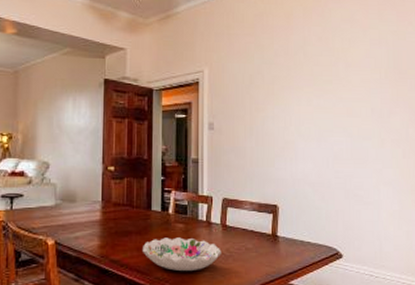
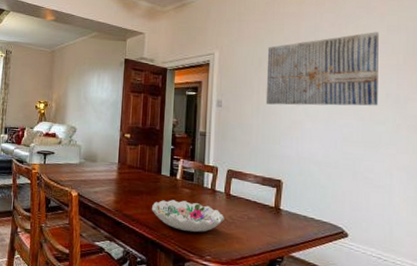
wall art: none [258,46,364,125] -> present [265,32,379,106]

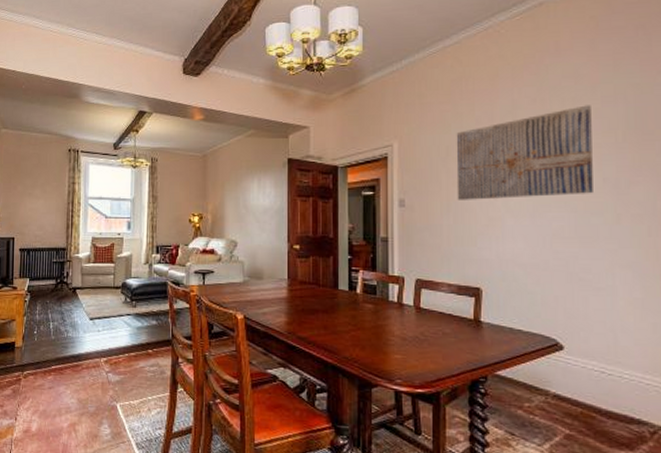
decorative bowl: present [152,200,224,233] -> none [330,317,415,354]

